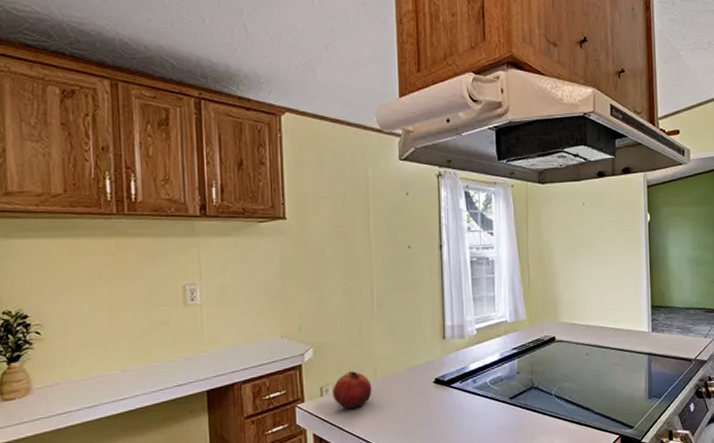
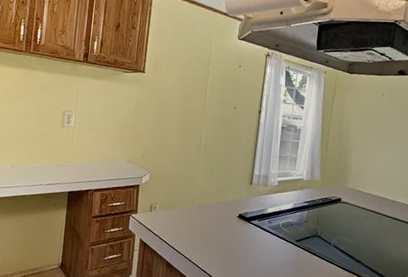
fruit: present [333,371,372,409] -> none [159,196,190,226]

